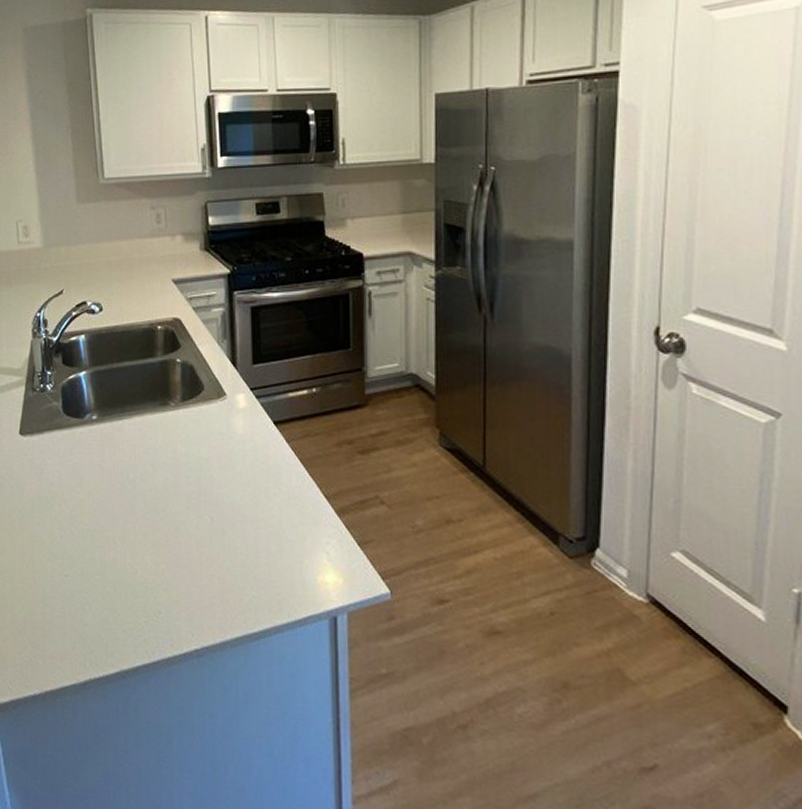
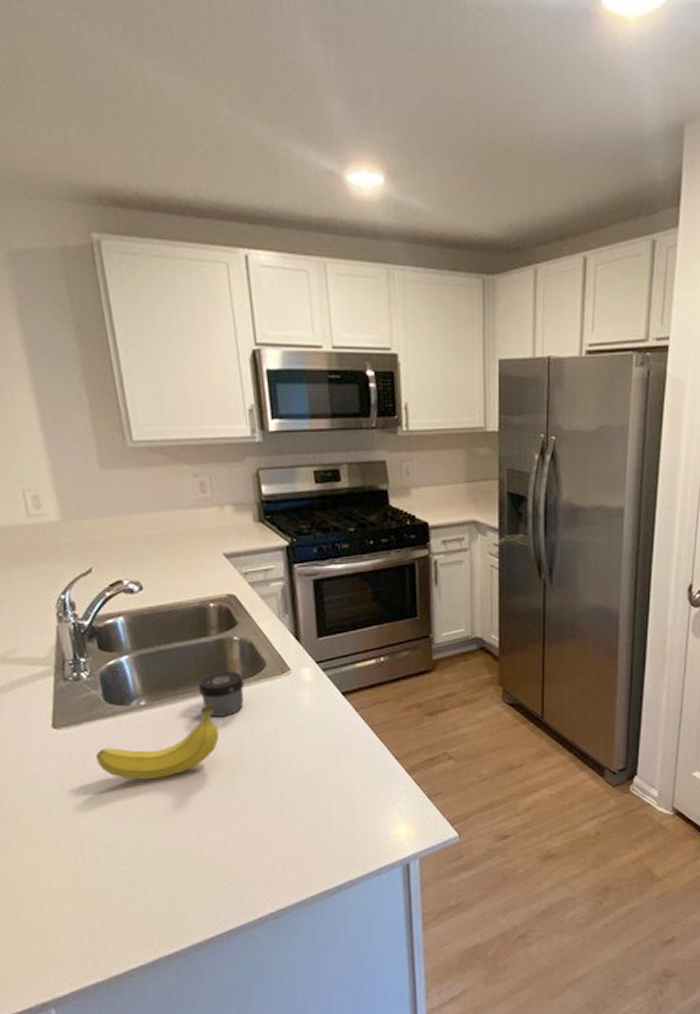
fruit: none [52,421,159,493] -> present [96,702,220,780]
jar: none [143,392,184,437] -> present [198,671,245,716]

